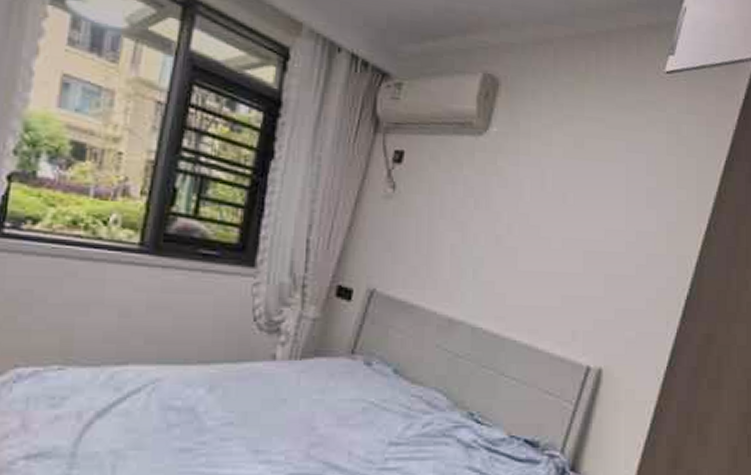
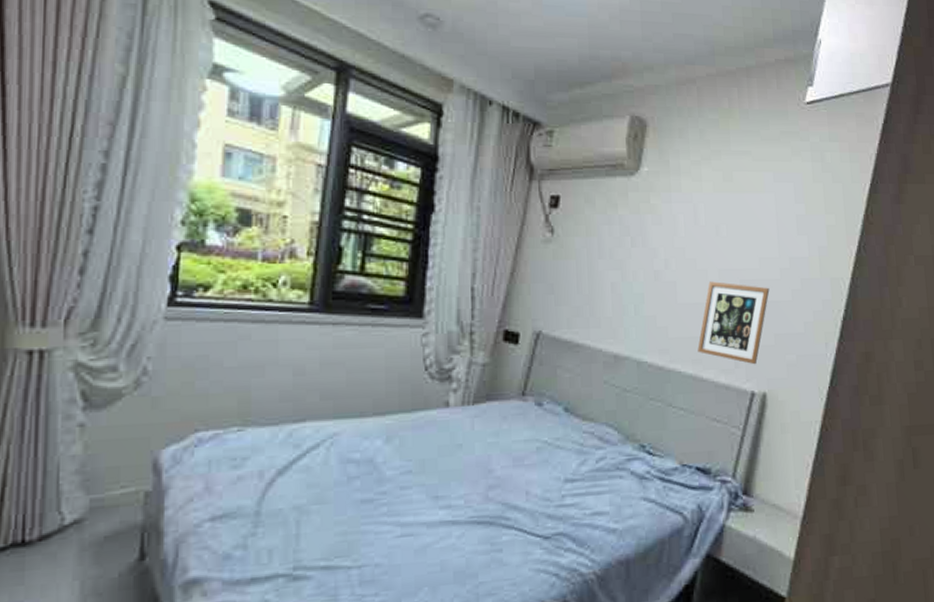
picture frame: none [535,250,614,339] -> present [697,281,770,365]

